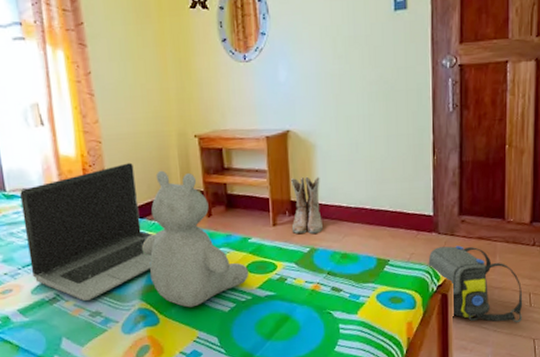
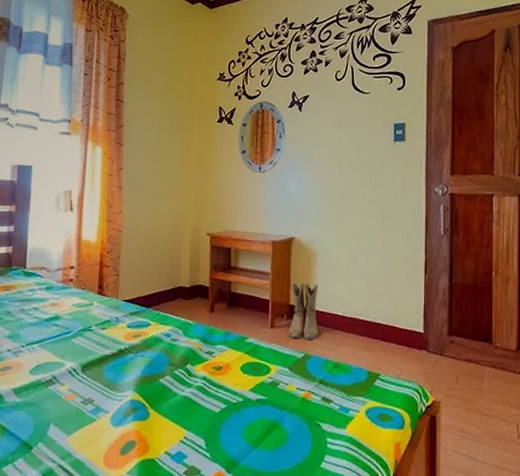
laptop computer: present [20,162,154,301] -> none [33,253,157,386]
teddy bear: present [141,170,249,308] -> none [143,263,243,404]
shoulder bag: present [428,246,523,323] -> none [418,366,511,456]

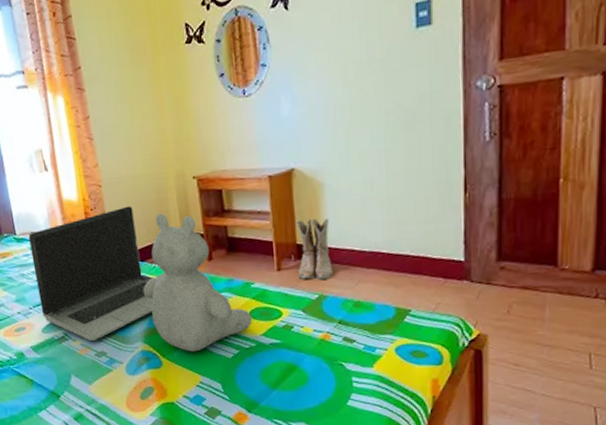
laptop computer: none [33,253,157,386] -> present [28,206,155,341]
teddy bear: none [143,263,243,404] -> present [143,213,253,352]

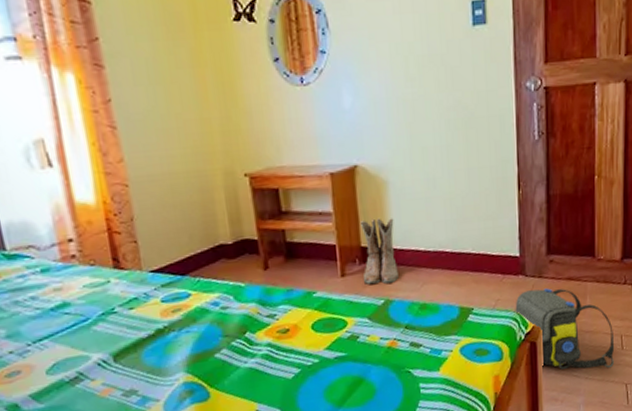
laptop computer: present [28,206,155,341] -> none [25,209,199,378]
teddy bear: present [143,213,253,352] -> none [184,216,316,378]
shoulder bag: none [458,296,581,387] -> present [515,288,615,370]

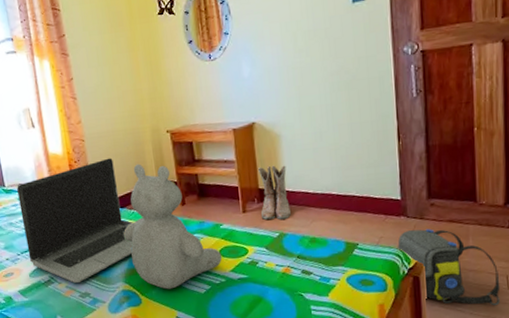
laptop computer: none [25,209,199,378] -> present [17,158,134,283]
teddy bear: none [184,216,316,378] -> present [123,163,223,290]

